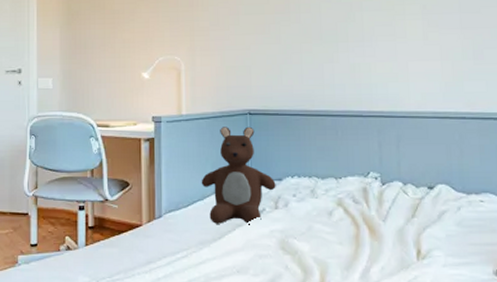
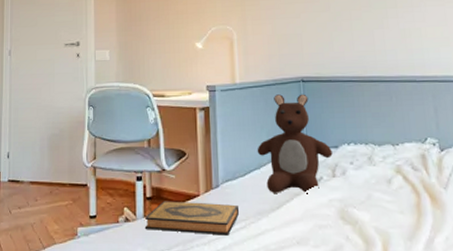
hardback book: none [86,230,181,264] -> present [144,201,239,236]

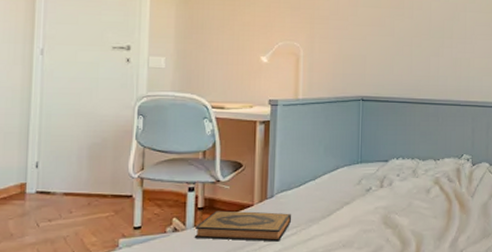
teddy bear: present [257,94,333,194] -> none [313,111,383,203]

